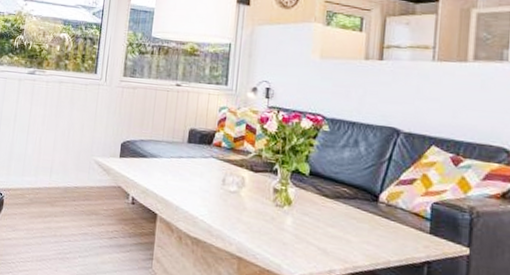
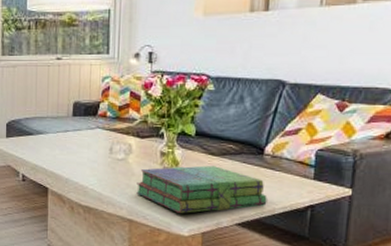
stack of books: none [247,204,382,258] -> present [136,165,267,213]

